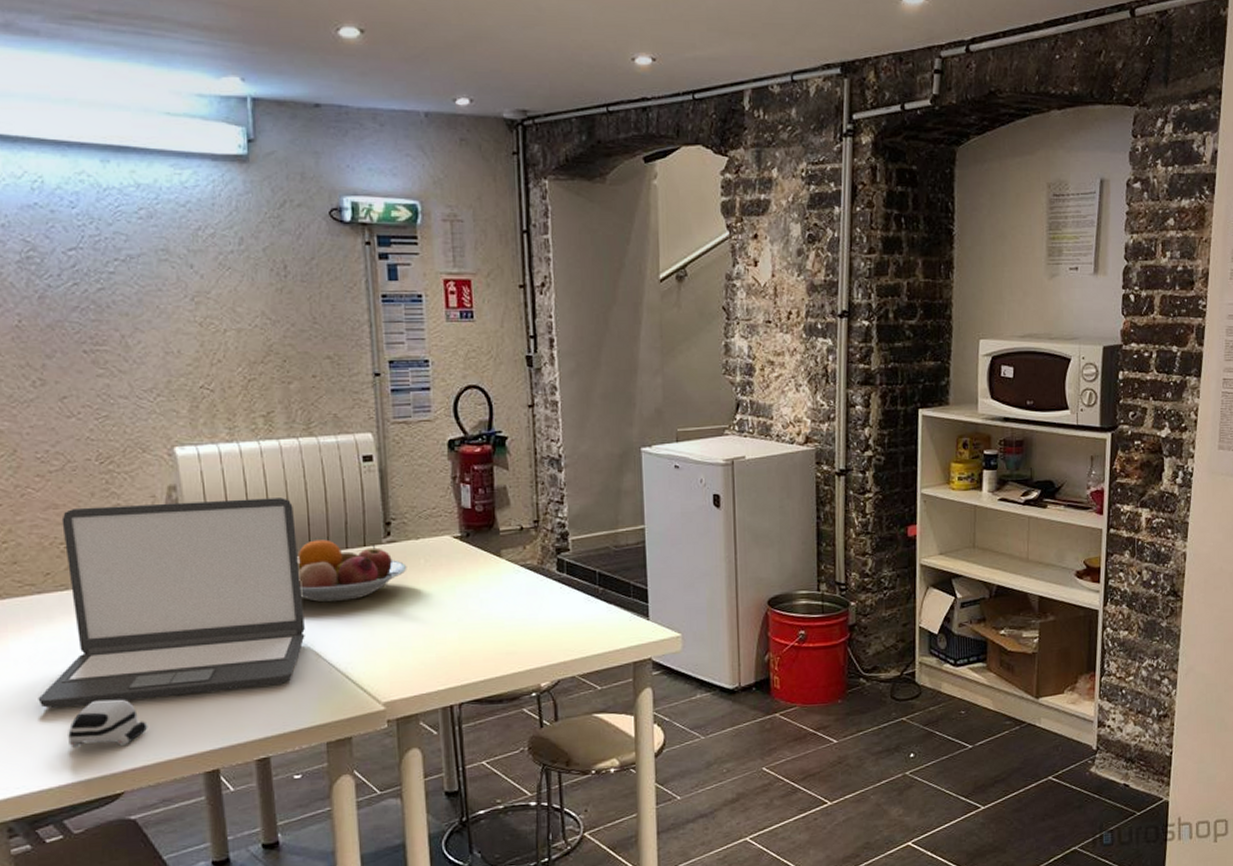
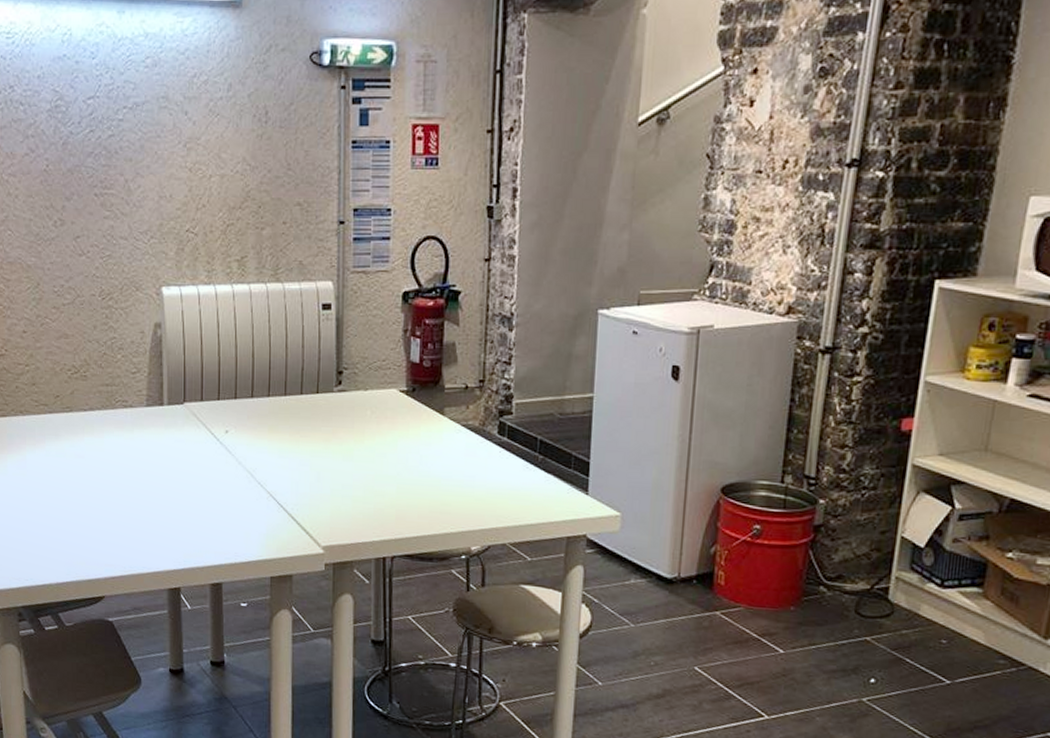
laptop: present [38,498,305,709] -> none [45,338,260,518]
computer mouse: present [68,699,148,747] -> none [66,512,127,555]
fruit bowl: present [297,539,407,603] -> none [257,383,354,445]

